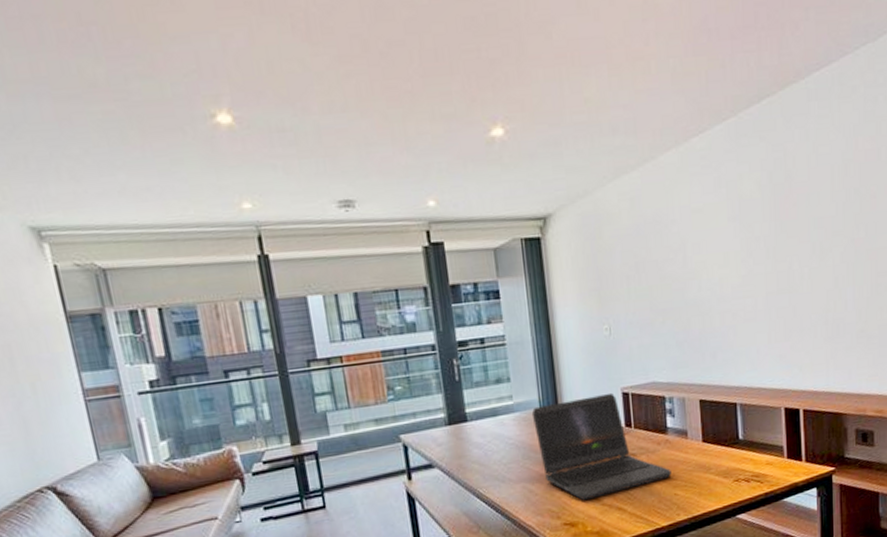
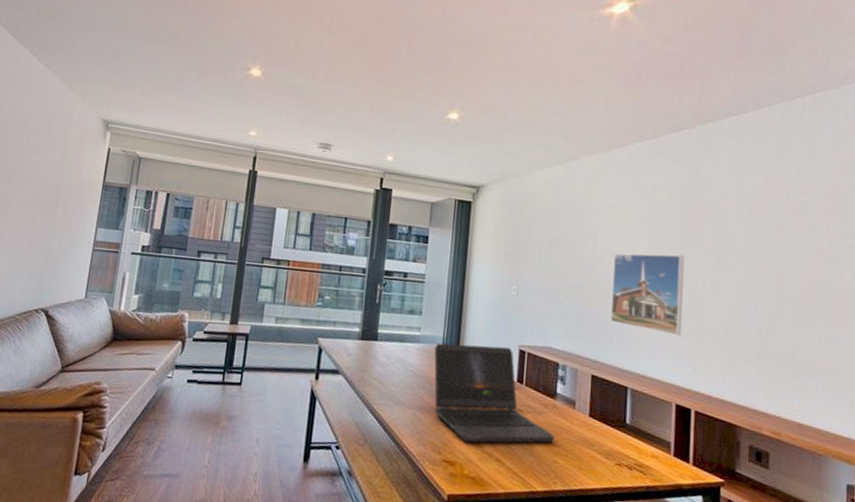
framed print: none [706,249,784,340] -> present [611,253,685,336]

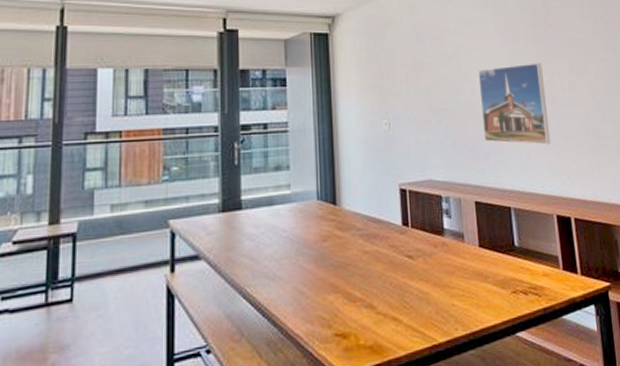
laptop computer: present [434,343,555,444] -> none [308,188,449,308]

